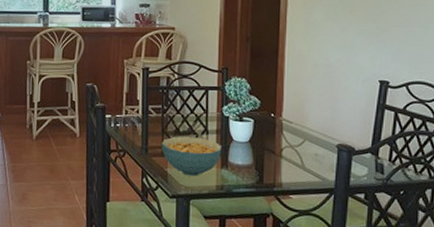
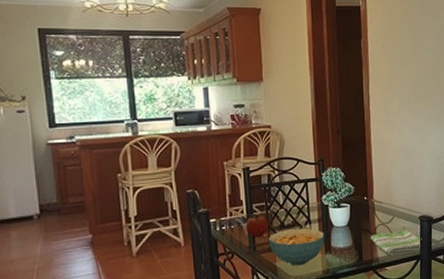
fruit: none [139,115,163,140] -> present [245,214,268,238]
dish towel: none [274,155,338,186] -> present [370,230,422,256]

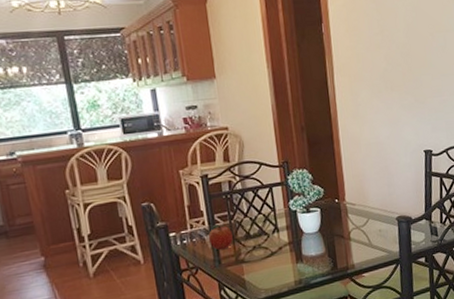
cereal bowl: present [269,228,324,266] -> none [234,236,295,278]
dish towel: present [370,230,422,256] -> none [343,232,401,262]

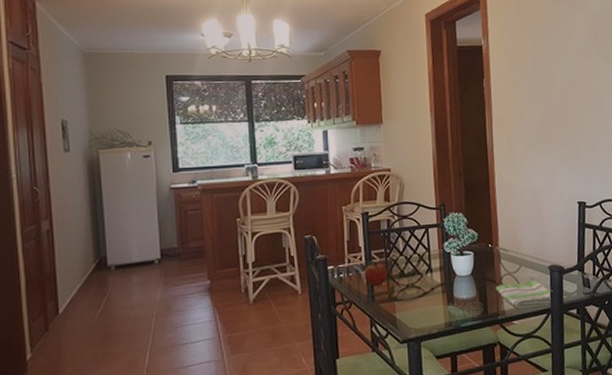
dish towel: none [343,232,401,262] -> present [495,280,553,309]

